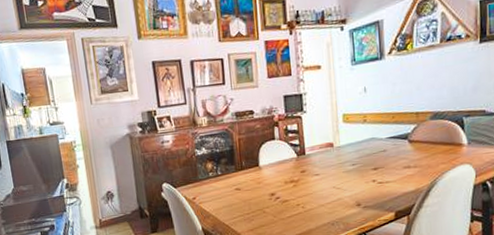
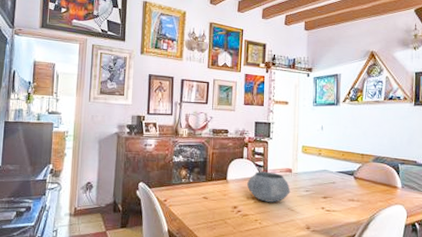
bowl: none [282,150,334,184] -> present [246,171,291,202]

